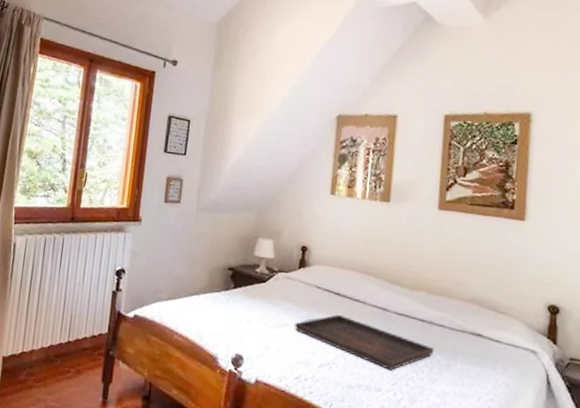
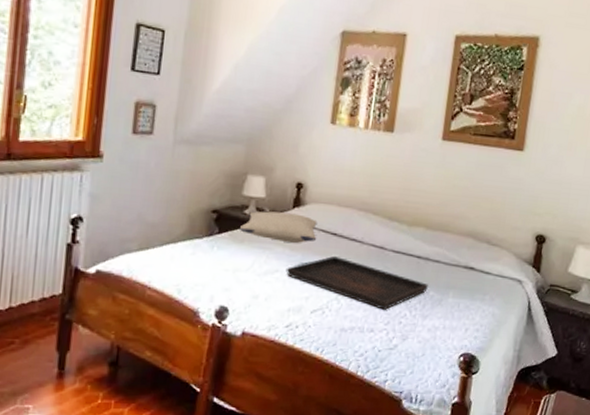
pillow: none [251,270,322,301] -> present [239,211,318,243]

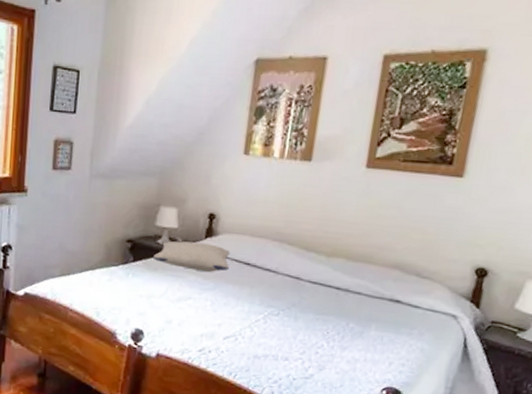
serving tray: present [286,255,428,310] -> none [198,284,348,340]

